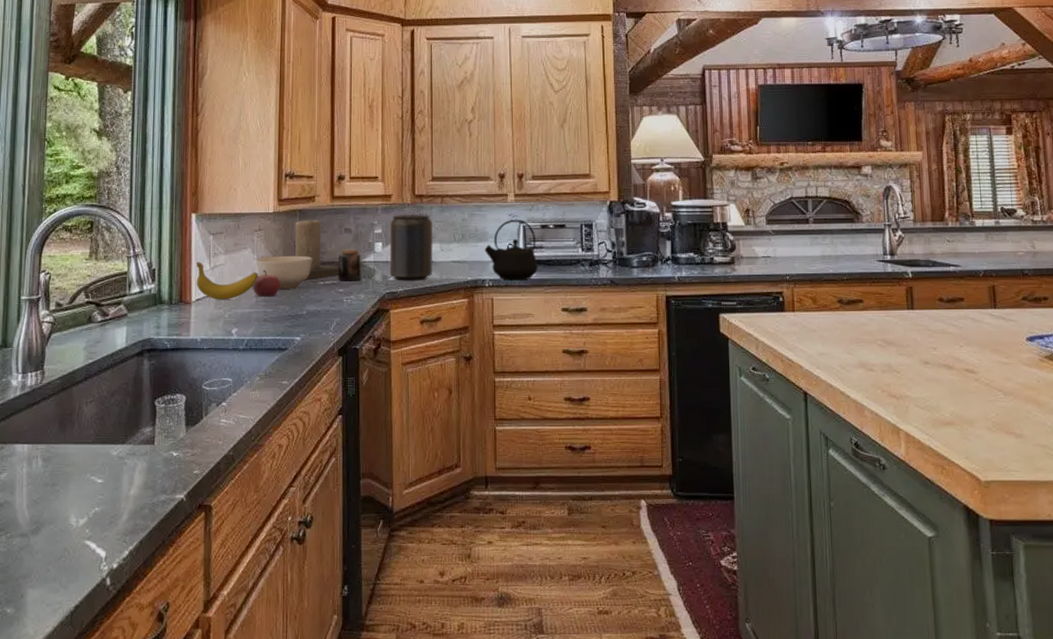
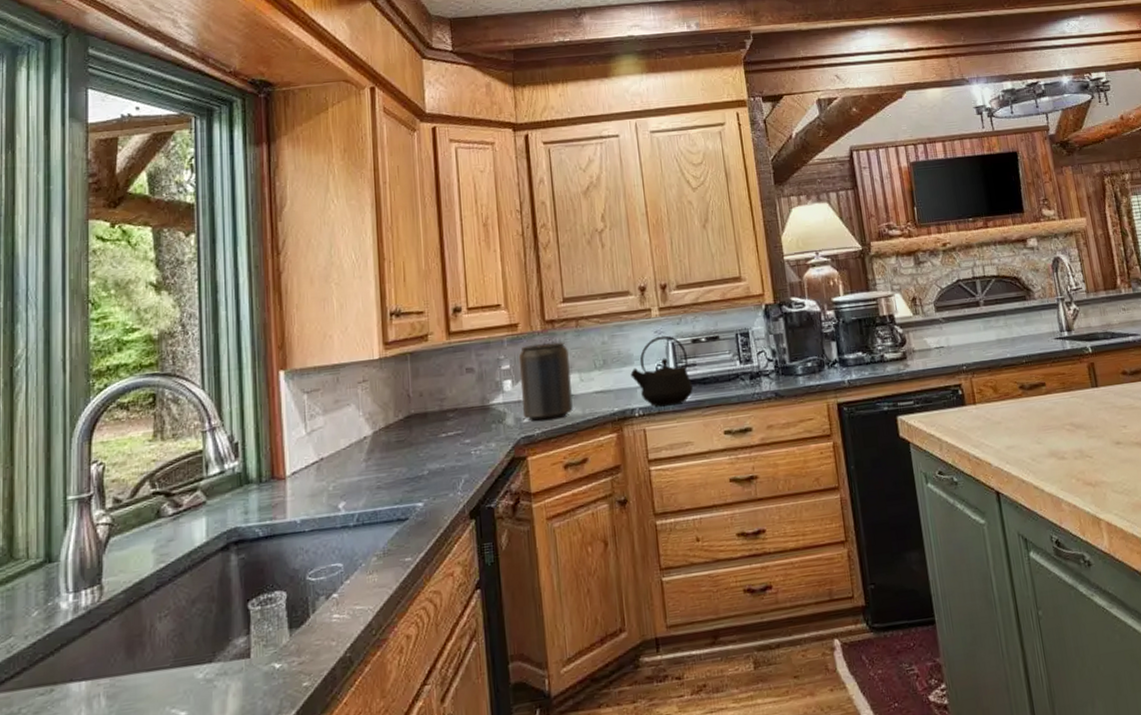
banana: present [196,262,259,300] -> none [289,427,367,471]
fruit: present [253,269,280,297] -> none [360,427,394,461]
bowl: present [256,255,312,289] -> none [362,405,431,448]
paper towel roll: present [295,220,339,279] -> none [406,362,464,433]
jar: present [338,249,362,281] -> none [461,391,491,431]

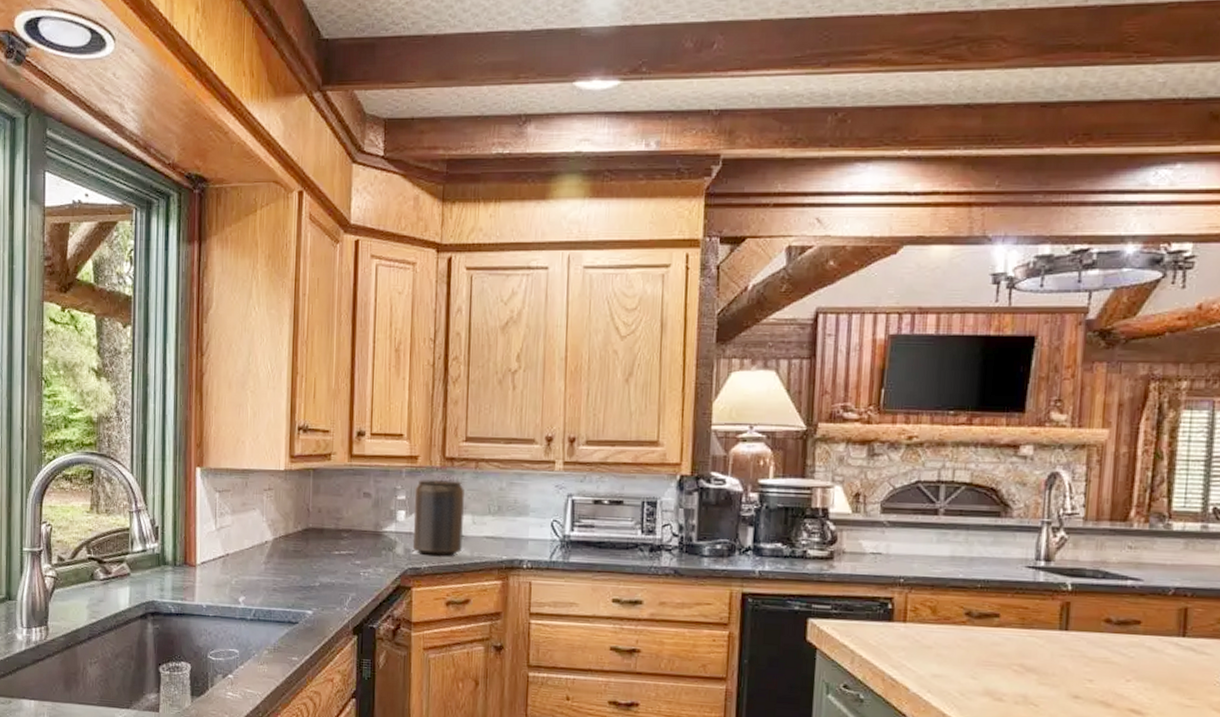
kettle: present [630,335,693,406] -> none [524,491,587,564]

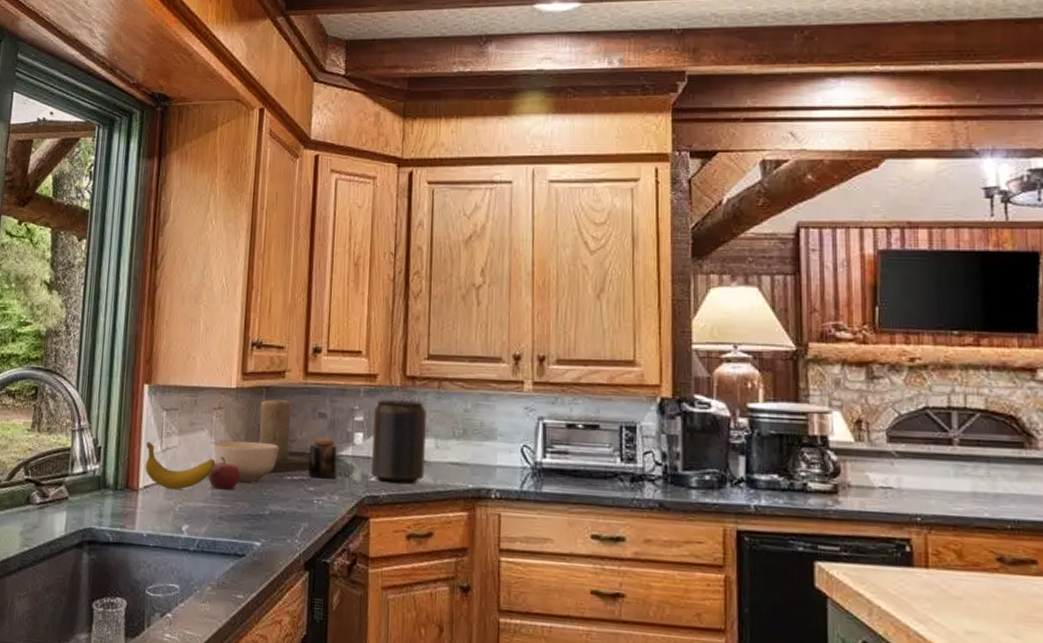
banana: none [201,521,268,565] -> present [145,441,216,490]
fruit: none [261,534,291,565] -> present [208,456,240,490]
bowl: none [265,519,327,557] -> present [213,440,279,482]
paper towel roll: none [308,480,357,548] -> present [259,399,310,473]
jar: none [355,516,382,553] -> present [308,438,338,479]

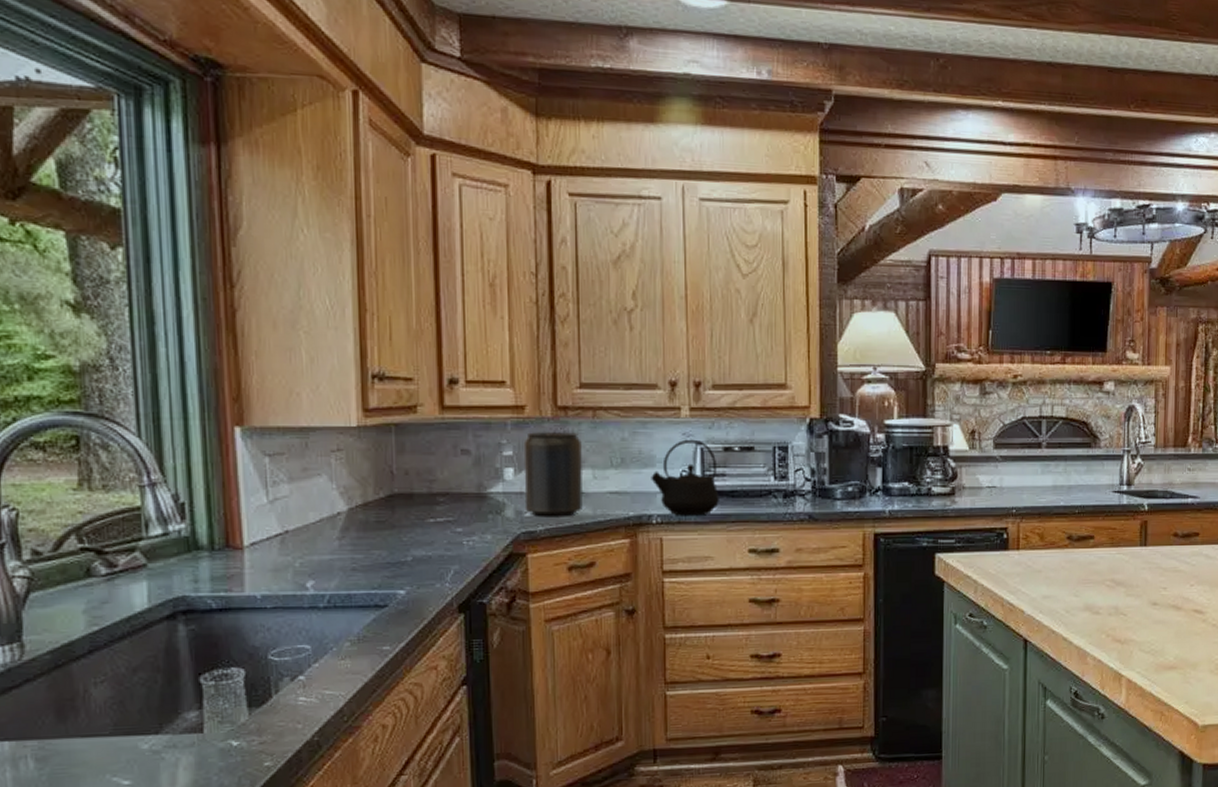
banana: present [145,441,216,490] -> none [247,493,341,545]
fruit: present [208,456,240,490] -> none [333,503,373,539]
bowl: present [213,440,279,482] -> none [335,484,417,528]
paper towel roll: present [259,399,310,473] -> none [389,437,456,516]
jar: present [308,438,338,479] -> none [453,477,487,518]
kettle: none [491,413,561,494] -> present [651,439,719,516]

